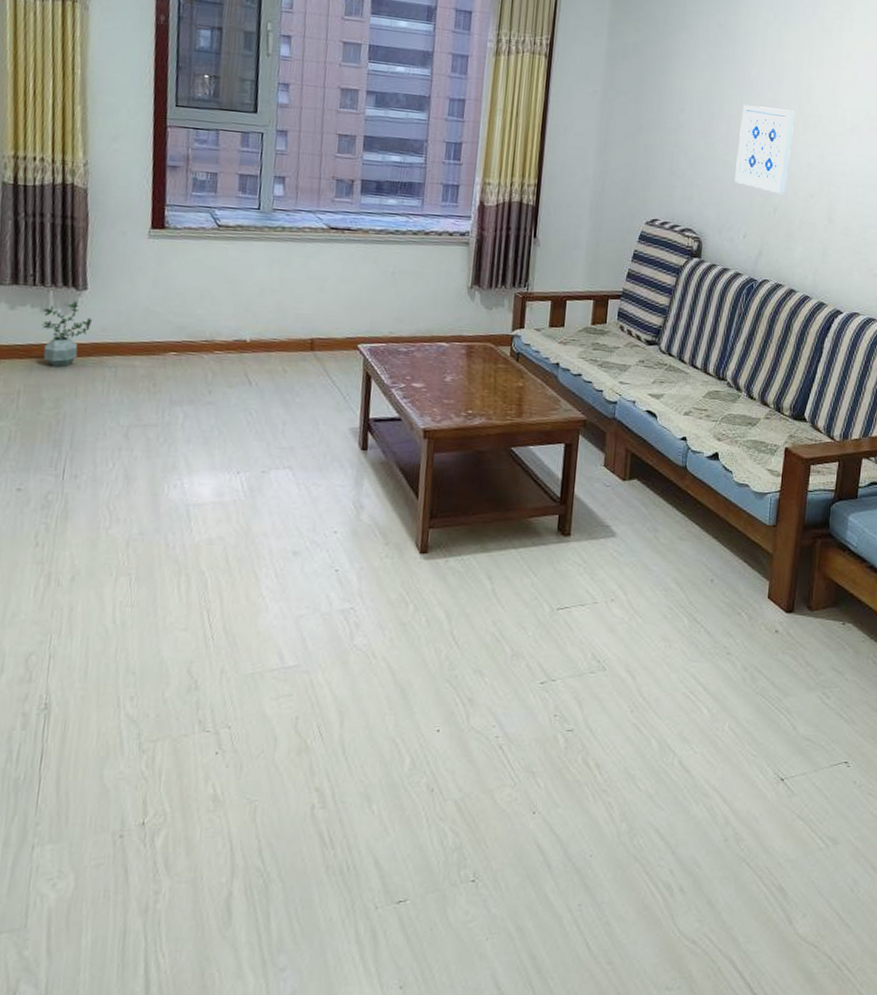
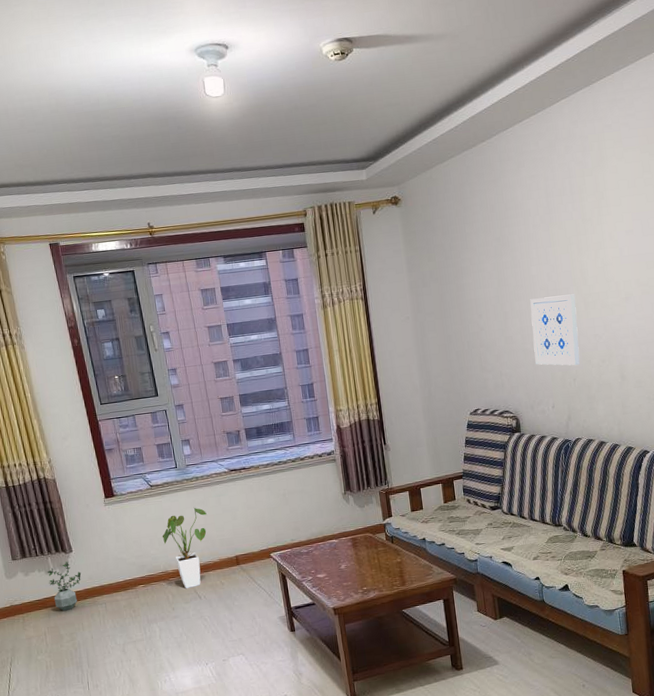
house plant: none [217,265,286,369] -> present [162,507,207,588]

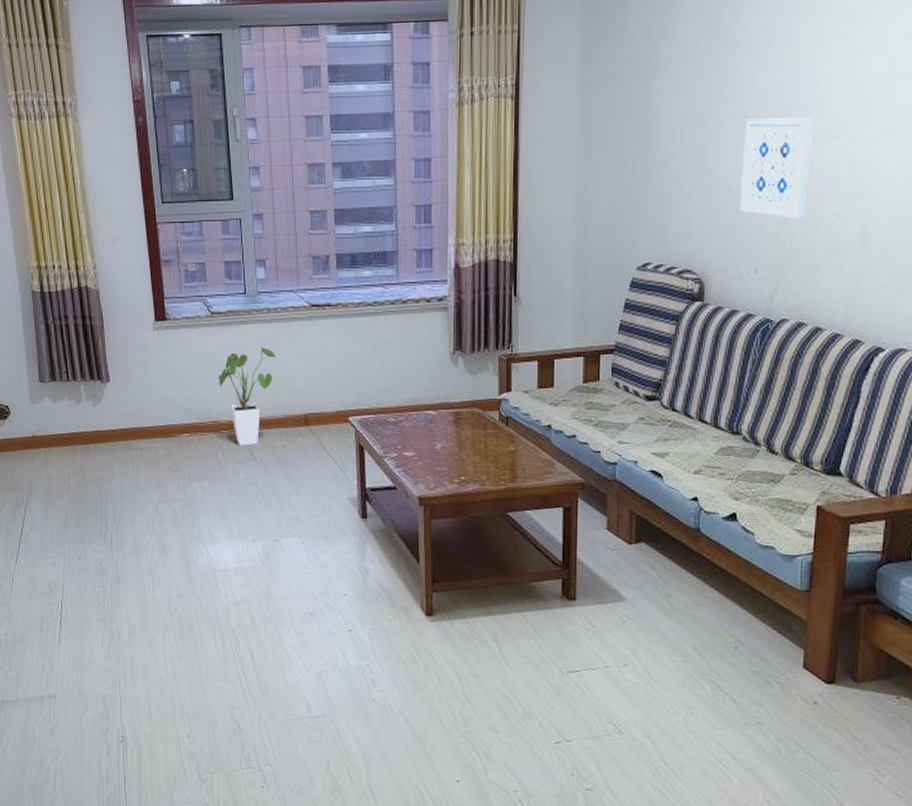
potted plant: present [47,561,82,611] -> none [77,392,118,452]

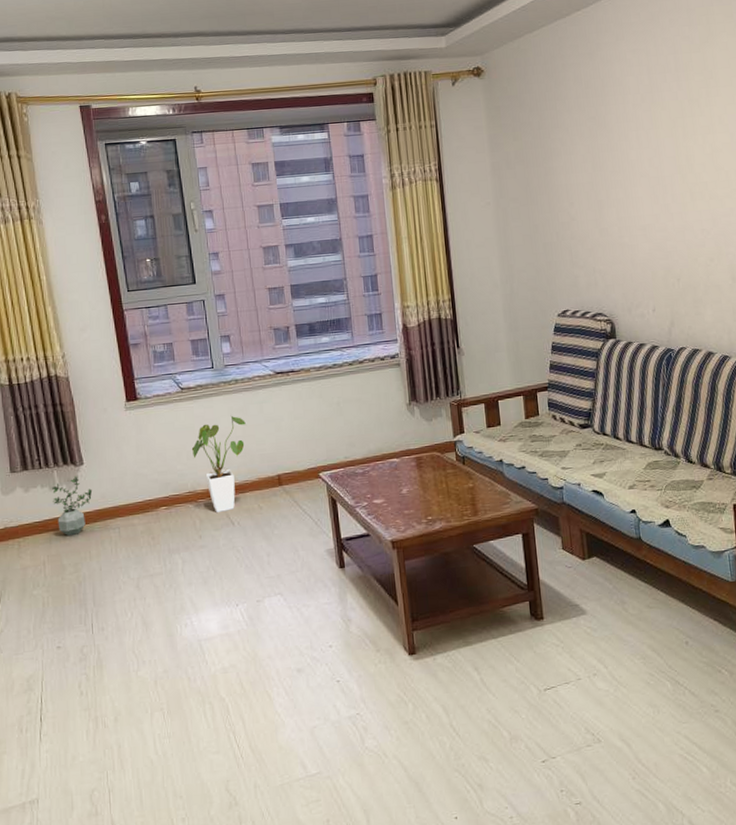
potted plant: none [77,392,118,452] -> present [51,476,93,536]
wall art: present [740,117,814,219] -> none [628,182,685,264]

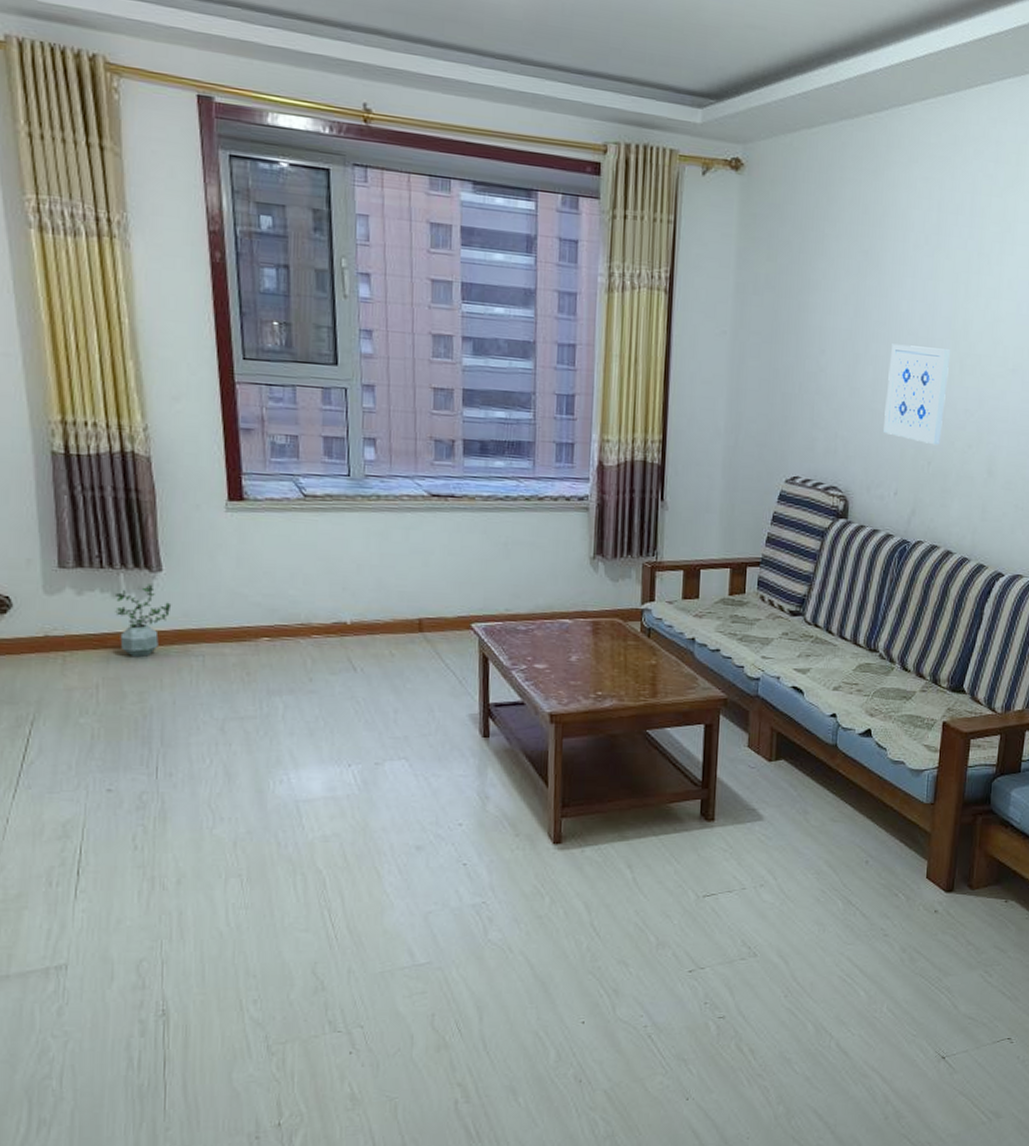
house plant: present [191,415,246,512] -> none [310,538,385,654]
wall art: none [628,182,685,264] -> present [884,343,951,445]

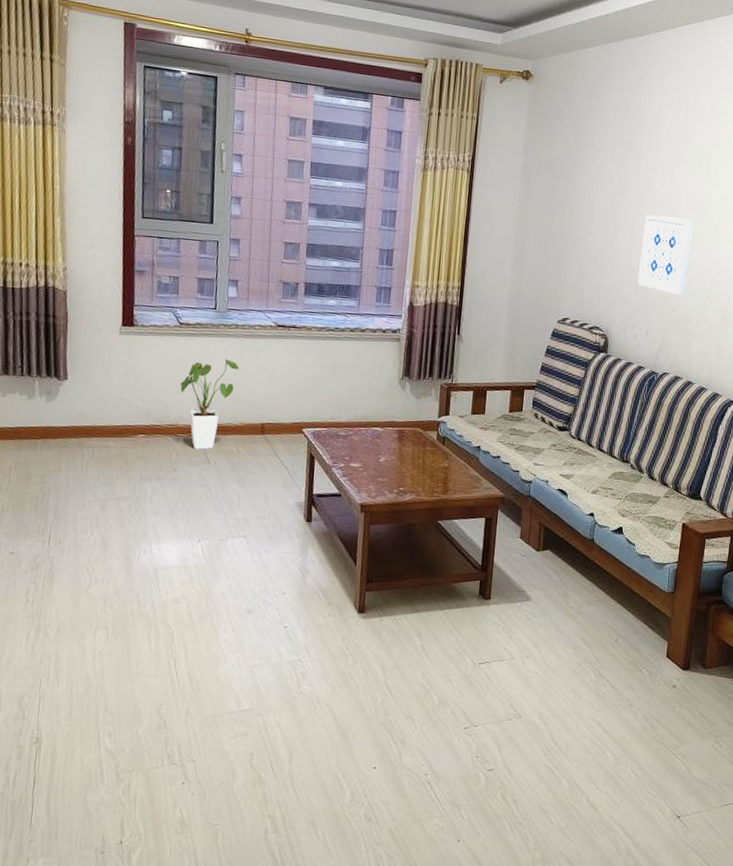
potted plant: present [114,584,172,658] -> none [29,389,73,447]
house plant: none [310,538,385,654] -> present [180,358,239,450]

